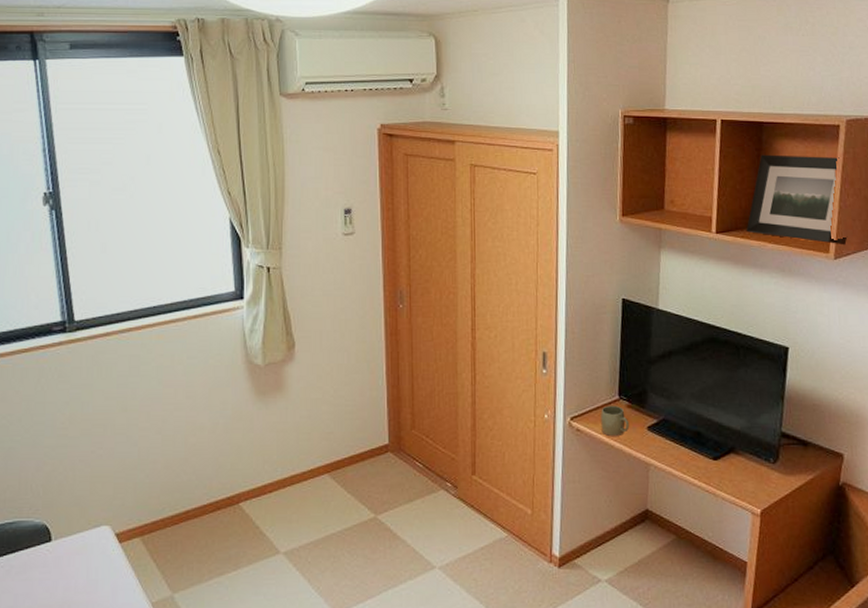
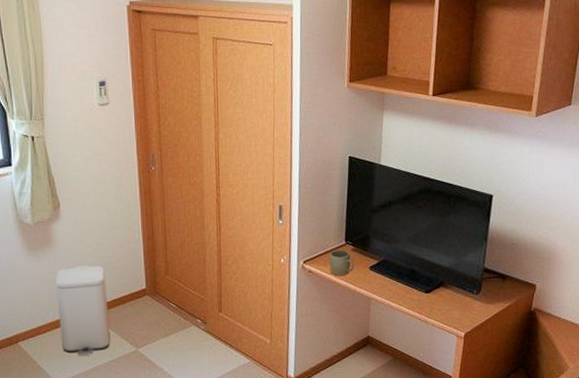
pedal bin: none [285,415,346,521] -> present [55,265,111,356]
picture frame: present [746,154,848,245] -> none [459,22,548,104]

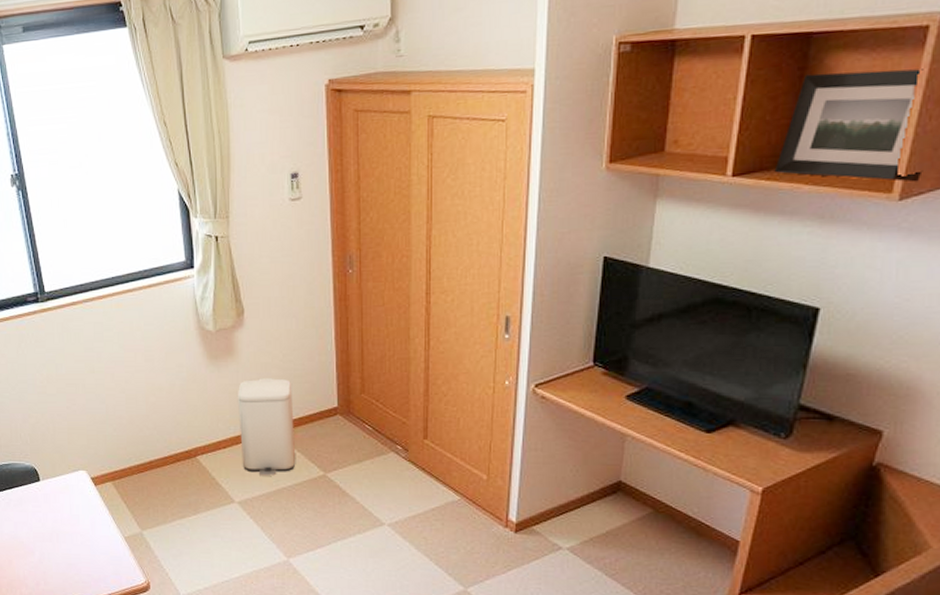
mug: present [329,249,354,277] -> none [570,372,605,406]
picture frame: none [459,22,548,104] -> present [774,69,923,183]

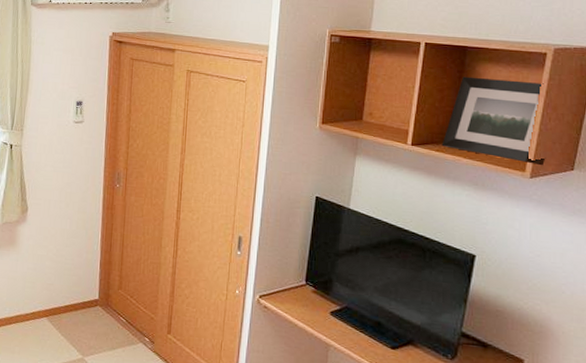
pedal bin: present [237,378,296,476] -> none [13,268,62,356]

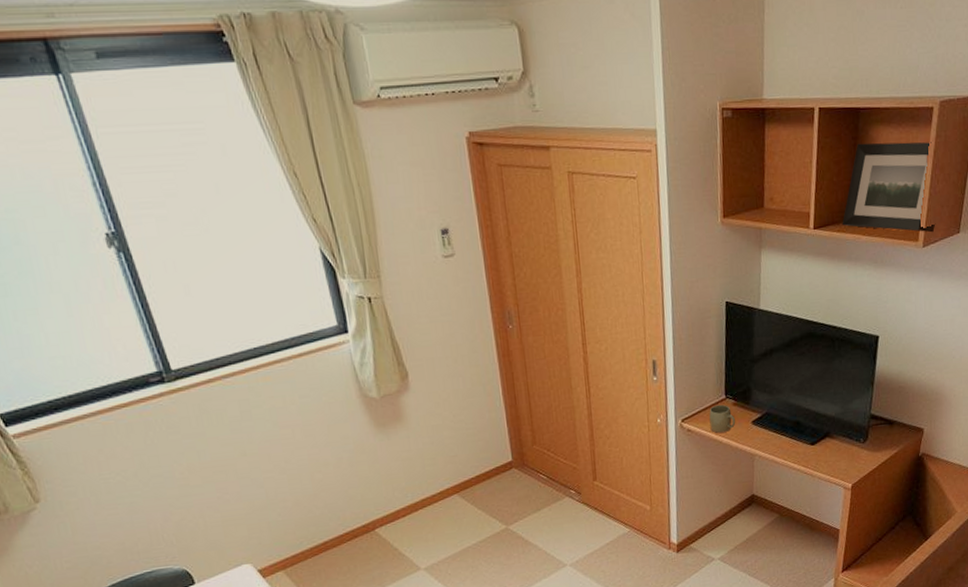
mug: none [287,288,314,317] -> present [709,404,736,434]

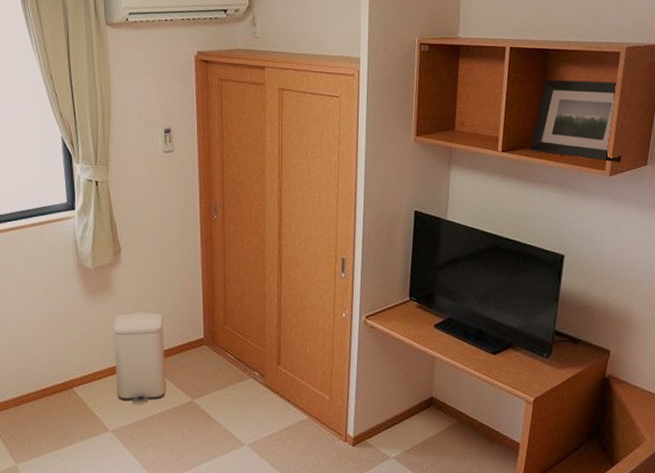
pedal bin: none [410,439,477,539] -> present [113,312,166,404]
mug: present [709,404,736,434] -> none [393,305,419,334]

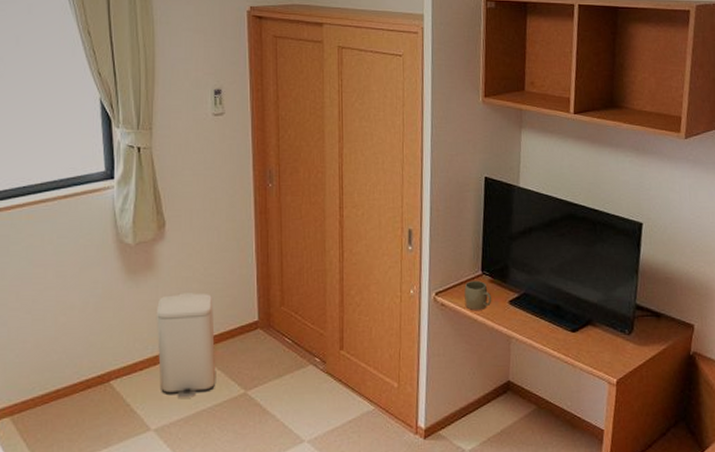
mug: none [393,305,419,334] -> present [464,280,492,311]
picture frame: present [529,79,623,163] -> none [602,38,698,125]

